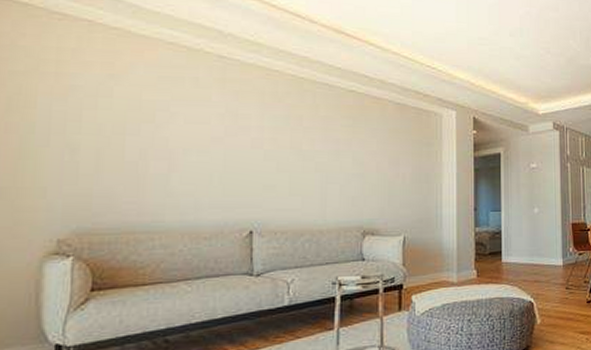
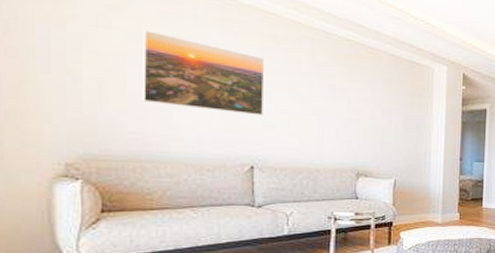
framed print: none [139,96,266,176] -> present [142,30,265,116]

